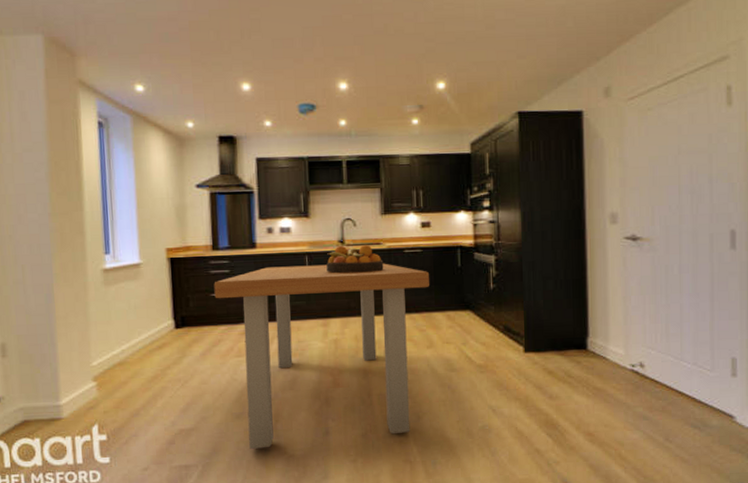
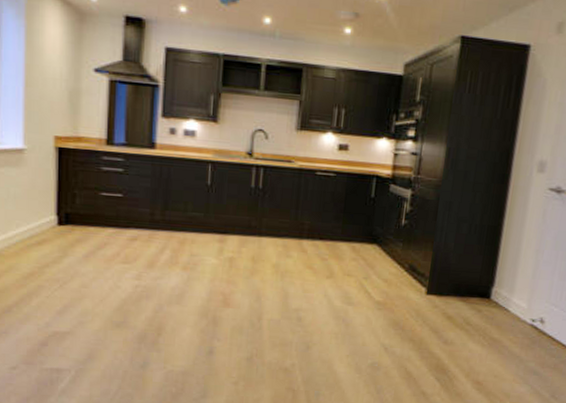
dining table: present [214,263,429,449] -> none [104,171,339,361]
fruit bowl: present [326,245,384,274] -> none [230,157,293,192]

